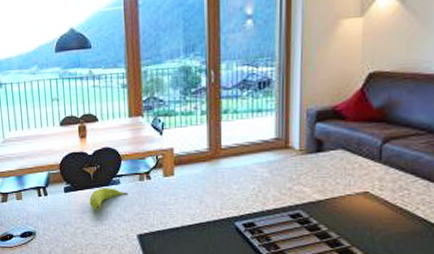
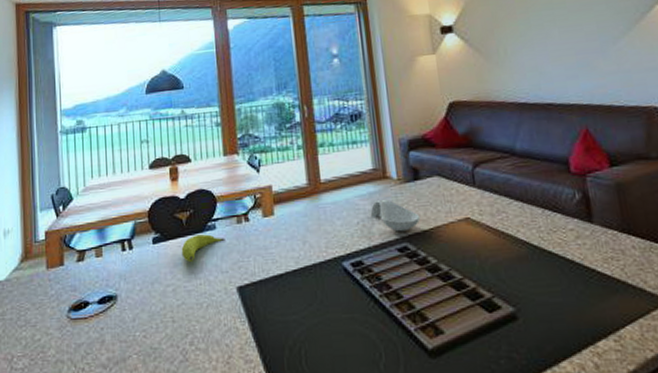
spoon rest: none [267,168,318,200] -> present [370,198,421,232]

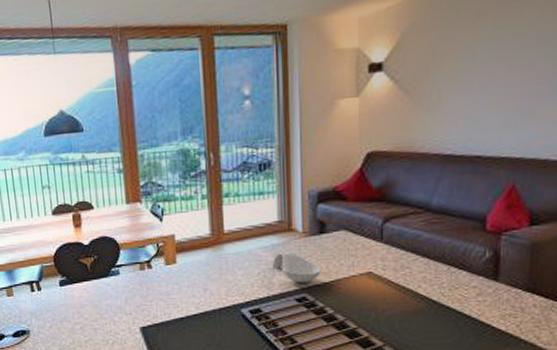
fruit: present [181,234,225,263] -> none [87,279,129,305]

